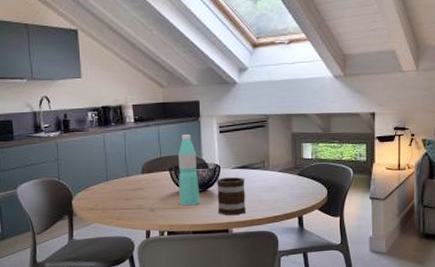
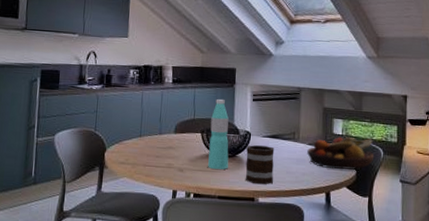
fruit bowl: none [278,159,345,194] -> present [307,136,375,170]

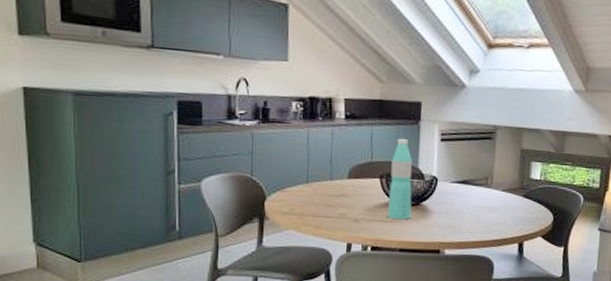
mug: present [245,145,275,184] -> none [430,192,464,235]
fruit bowl: present [307,136,375,170] -> none [500,181,574,218]

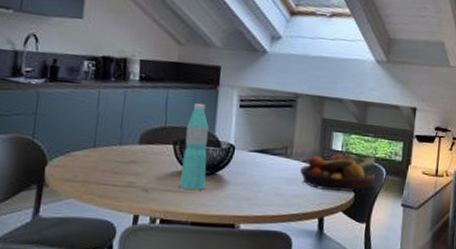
fruit bowl: none [500,181,574,218] -> present [300,153,376,192]

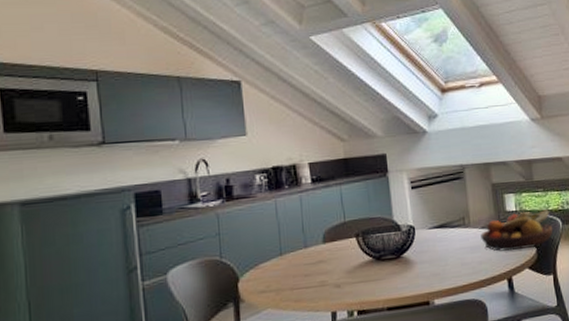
water bottle: present [180,103,209,190] -> none [365,193,394,277]

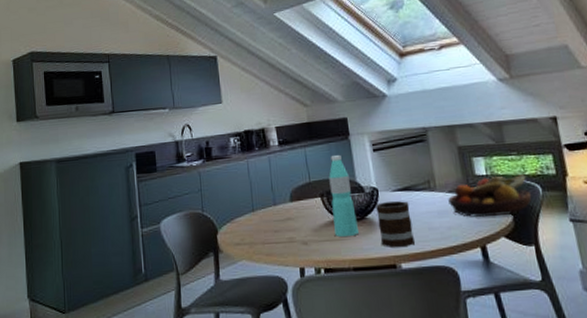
water bottle: none [365,193,394,277] -> present [328,155,359,237]
mug: none [412,238,449,285] -> present [376,201,416,247]

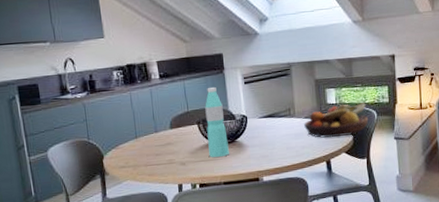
mug: present [376,201,416,247] -> none [245,126,276,165]

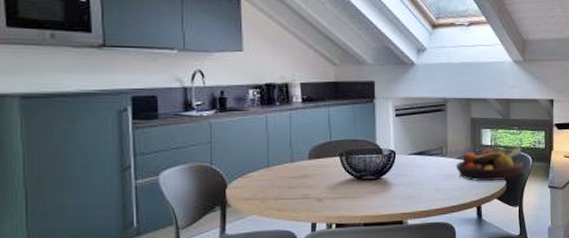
water bottle: present [205,87,229,157] -> none [350,117,372,195]

